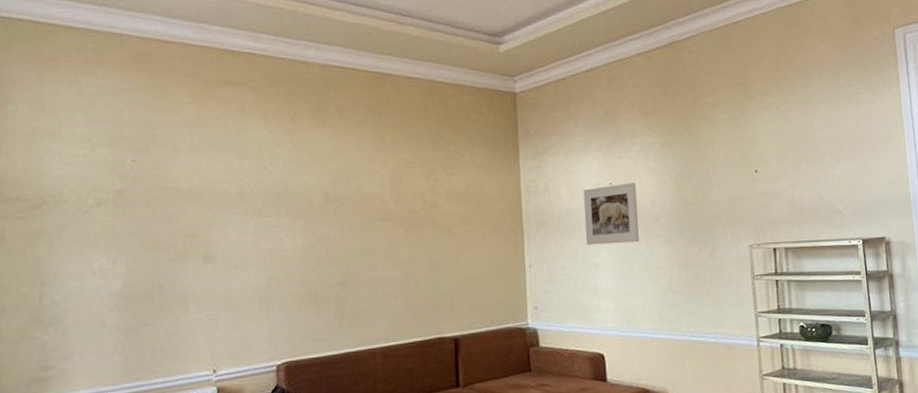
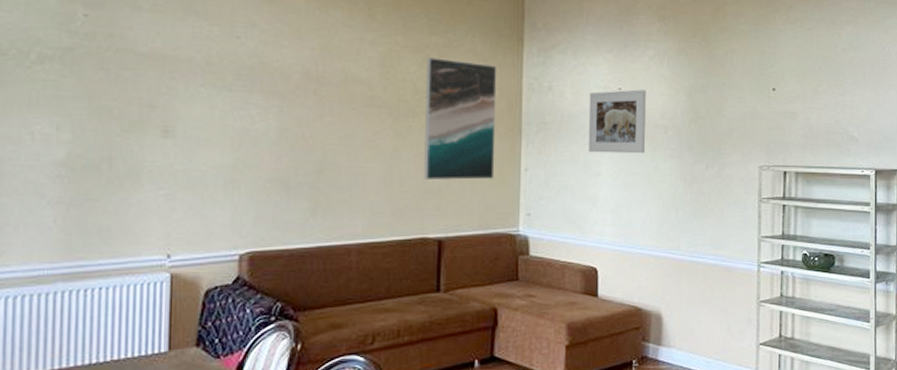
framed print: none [433,170,502,283] -> present [424,57,497,180]

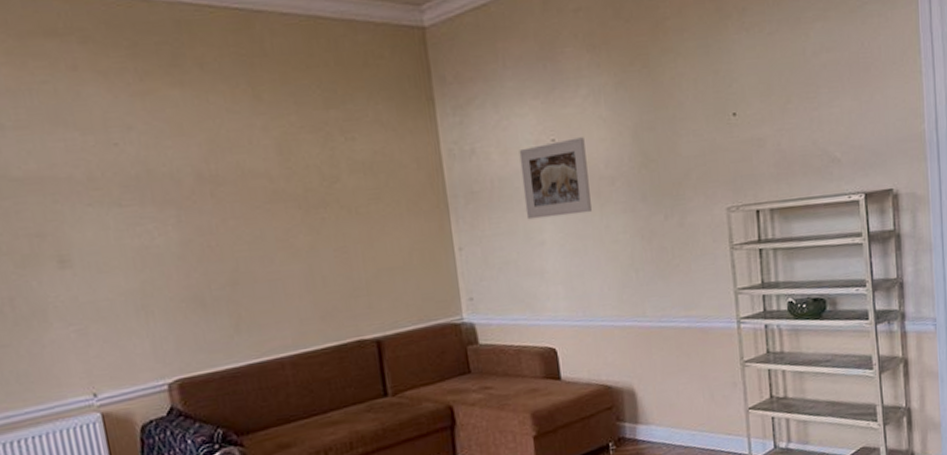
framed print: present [424,57,497,180] -> none [328,134,427,276]

